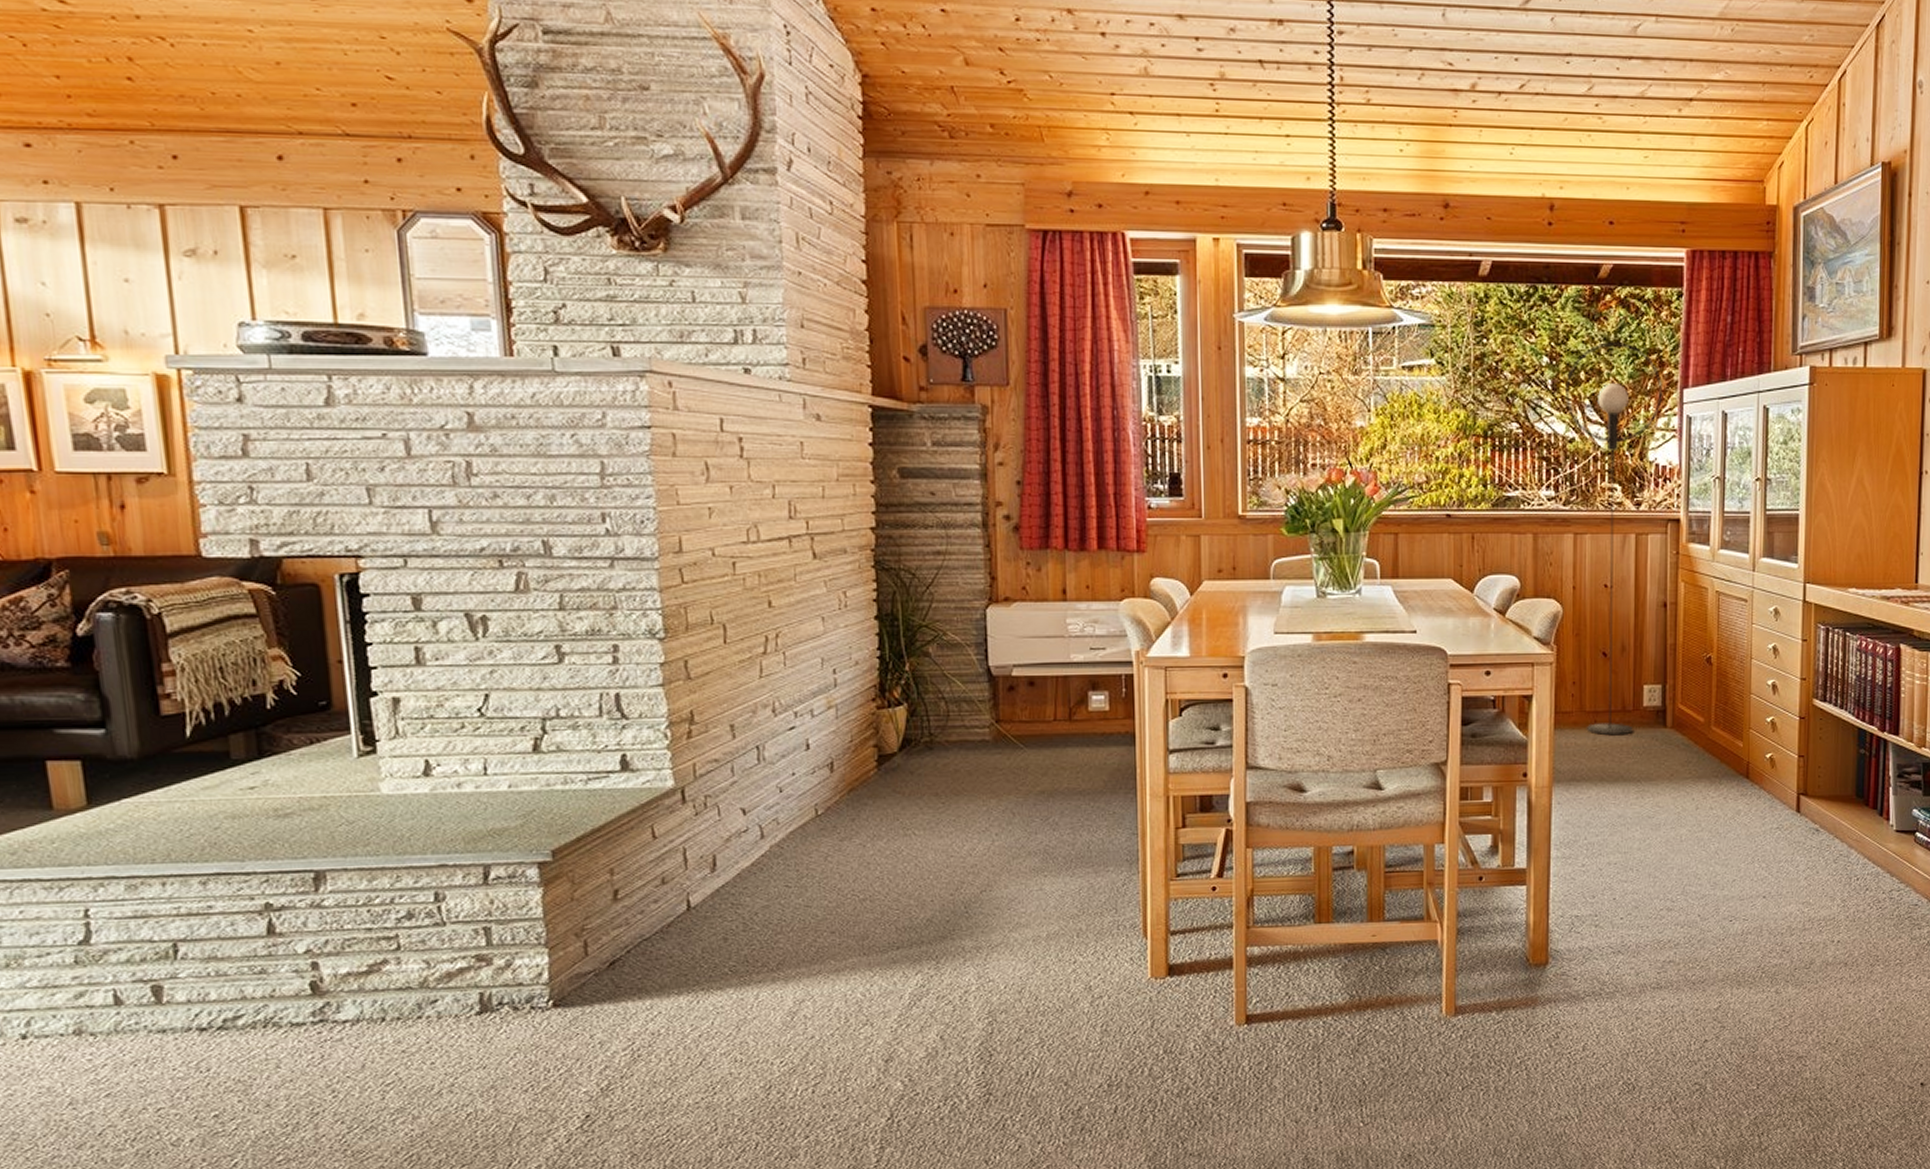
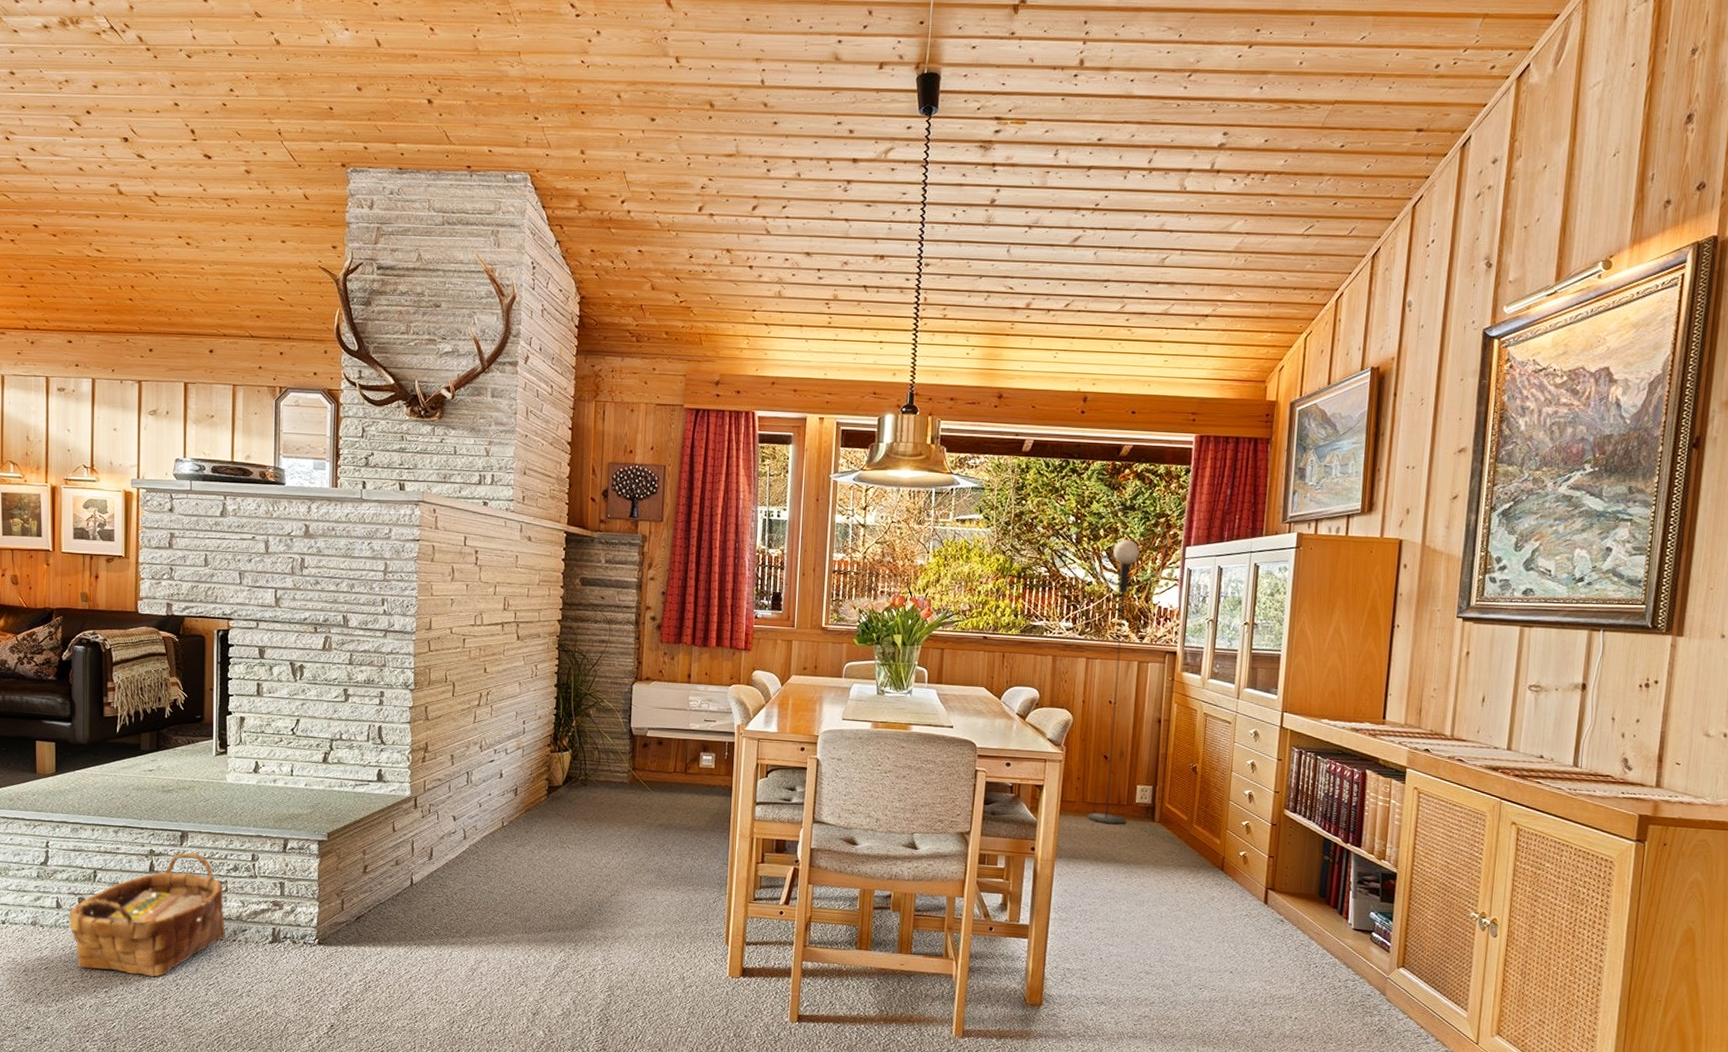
woven basket: none [138,899,404,1088] -> present [69,852,225,977]

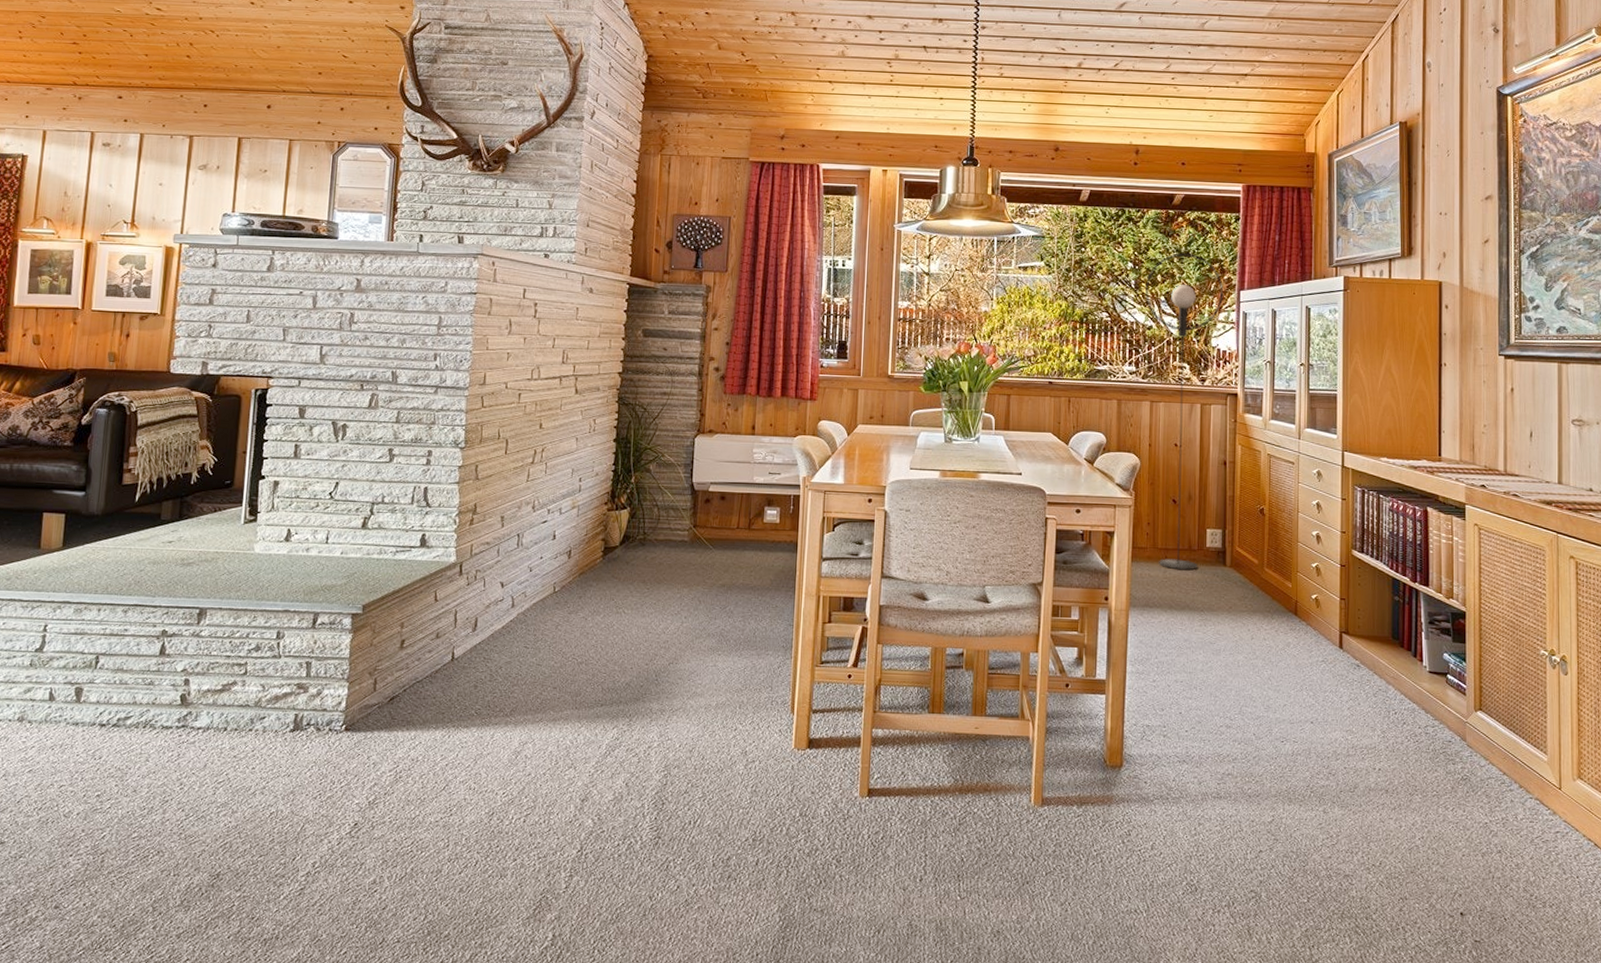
woven basket: present [69,852,225,977] -> none [62,631,242,776]

